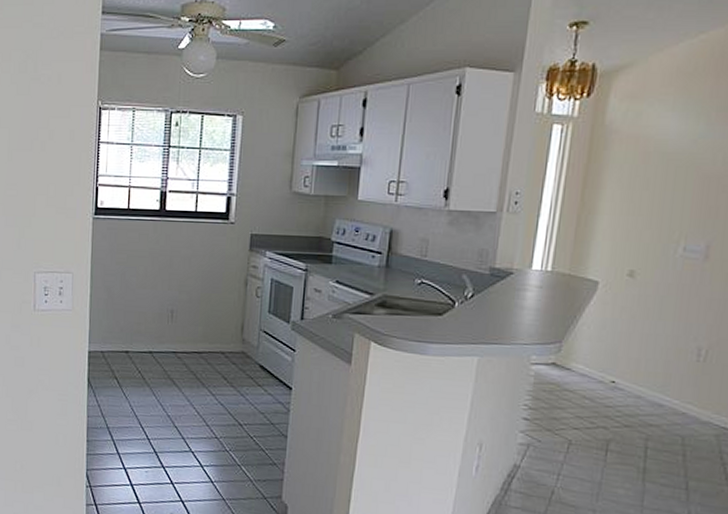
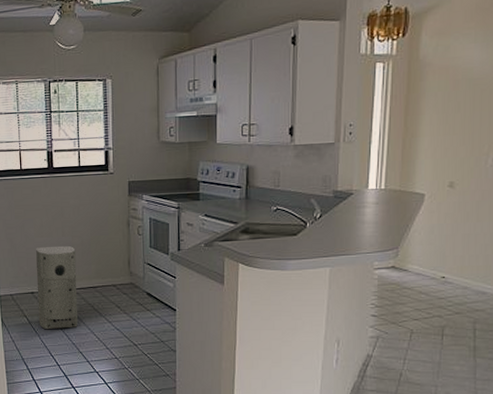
air purifier: none [130,300,182,397] -> present [36,245,78,330]

